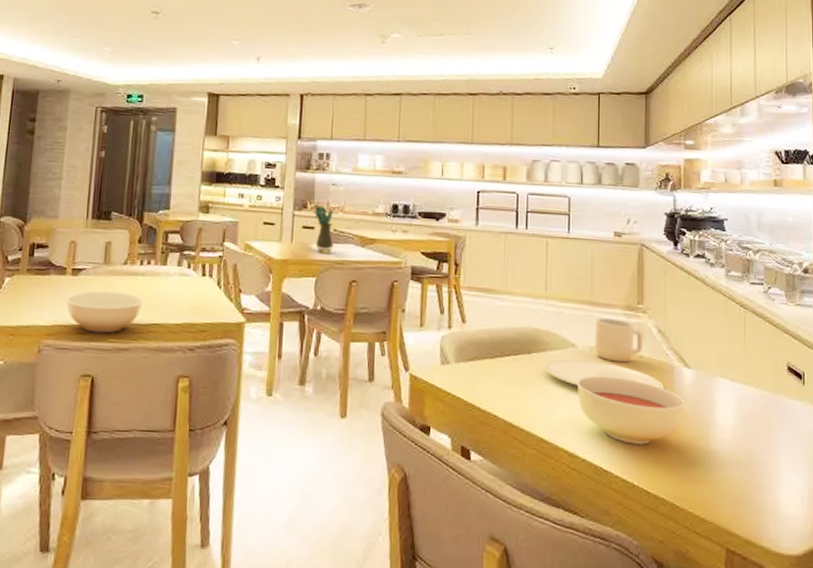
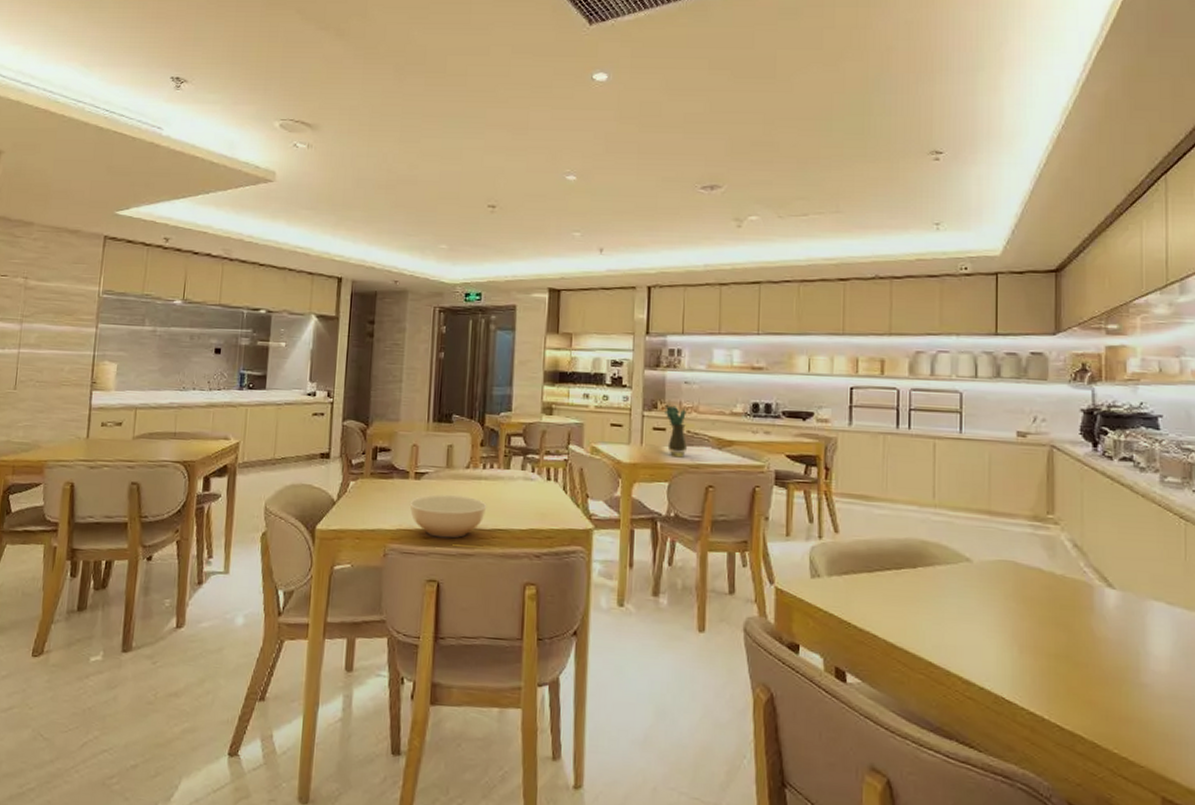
plate: present [544,359,664,389] -> none [932,574,1081,612]
bowl: present [576,376,685,445] -> none [972,594,1108,674]
mug: present [595,318,644,363] -> none [994,529,1055,580]

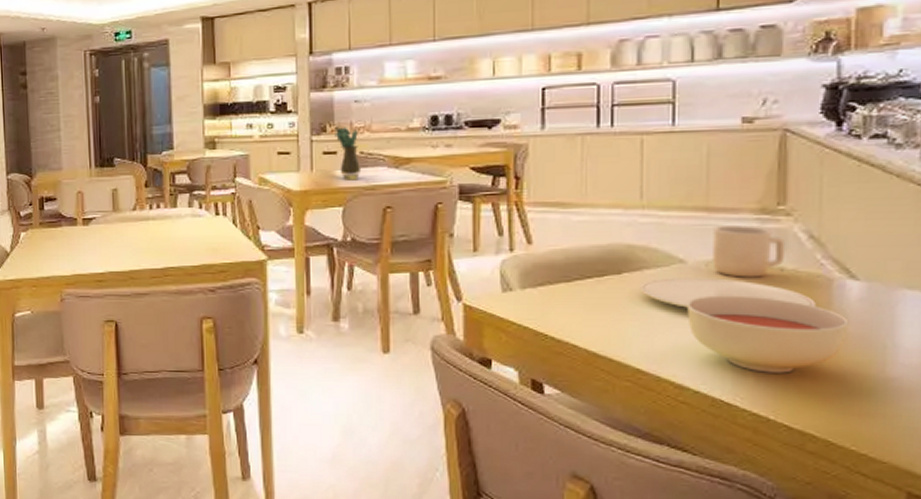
bowl: present [409,495,487,539] -> none [80,238,157,280]
plate: none [932,574,1081,612] -> present [640,278,816,308]
bowl: none [972,594,1108,674] -> present [686,295,849,373]
mug: none [994,529,1055,580] -> present [712,225,786,278]

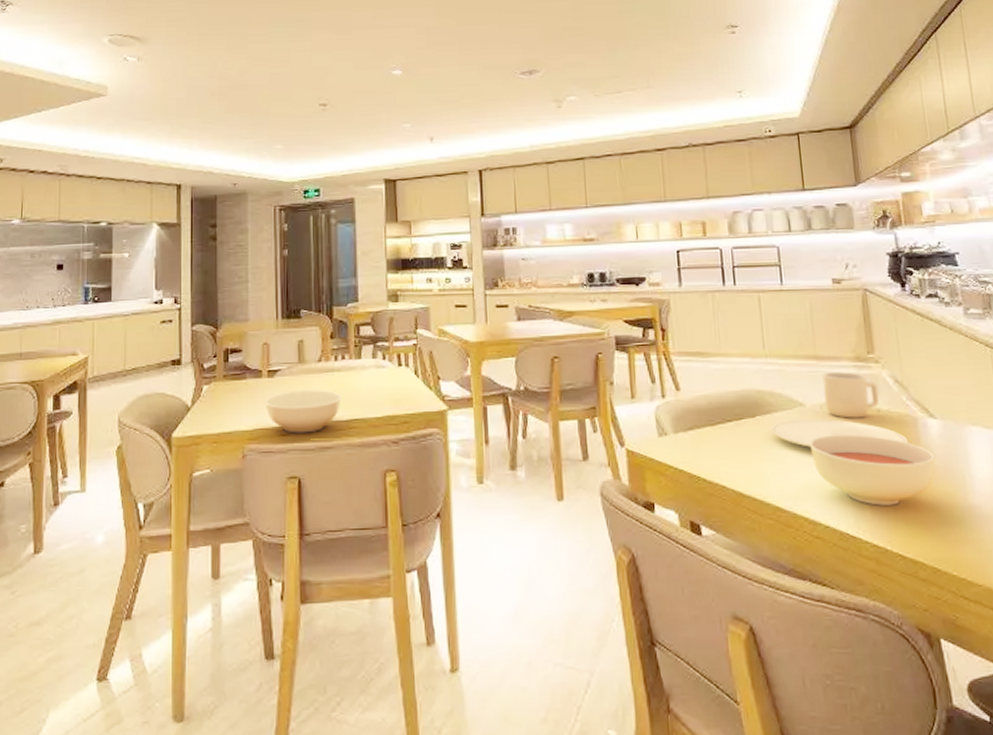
bowl: none [80,238,157,280] -> present [264,390,342,433]
vase: present [334,125,362,181] -> none [505,281,531,332]

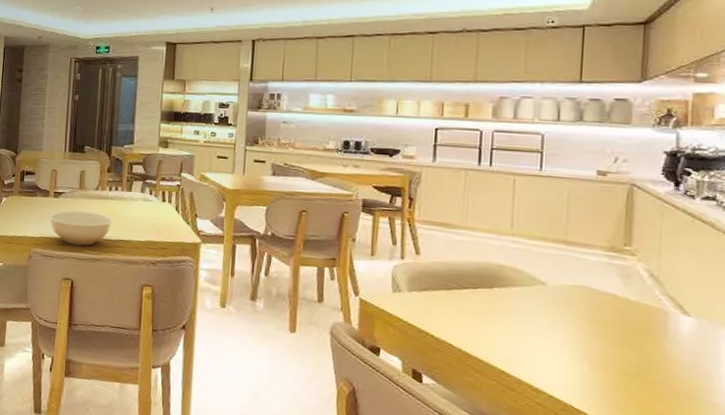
plate: present [771,419,908,447] -> none [507,295,654,335]
bowl: present [809,434,935,506] -> none [545,314,682,389]
mug: present [822,372,879,418] -> none [568,257,630,305]

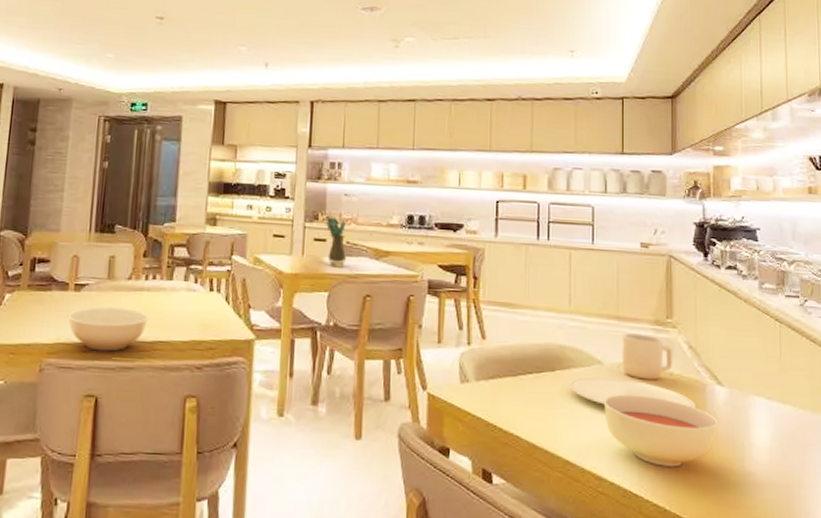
vase: none [264,140,285,186] -> present [325,215,347,268]
plate: none [507,295,654,335] -> present [569,376,695,408]
bowl: none [545,314,682,389] -> present [603,394,719,467]
mug: none [568,257,630,305] -> present [622,333,673,380]

